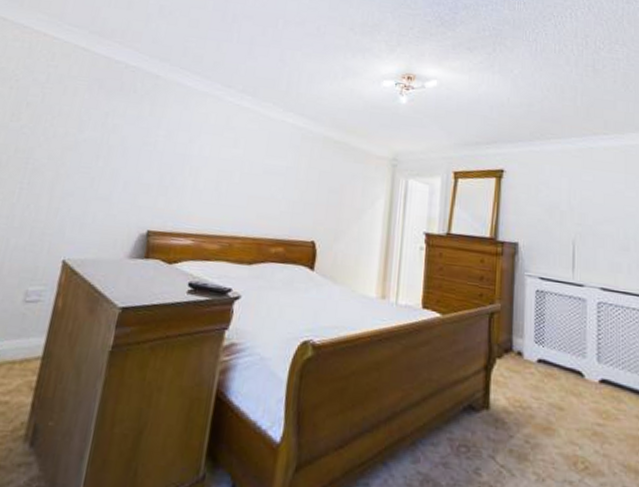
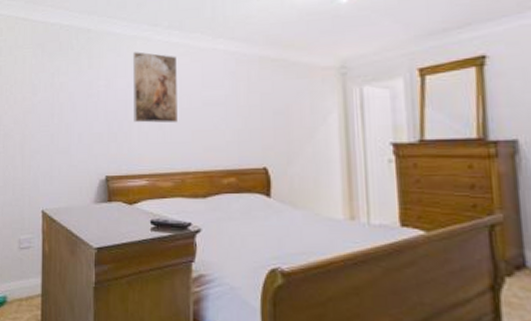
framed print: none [189,108,245,186] -> present [133,52,178,123]

